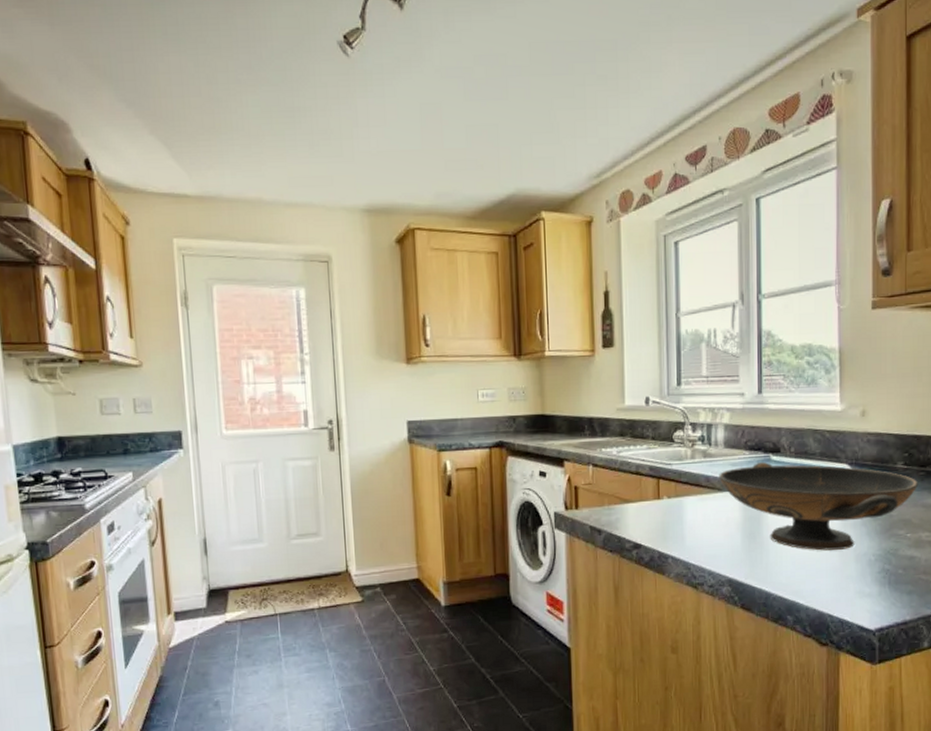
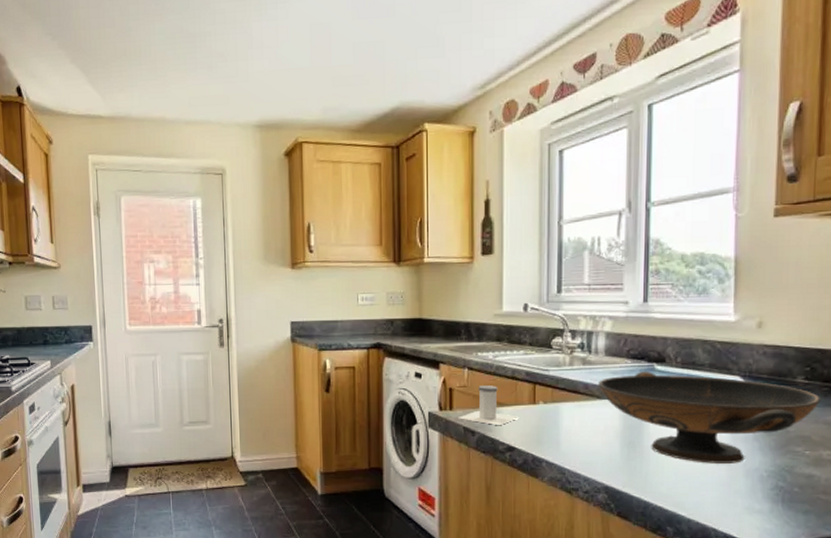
salt shaker: none [583,482,643,524] -> present [457,386,518,426]

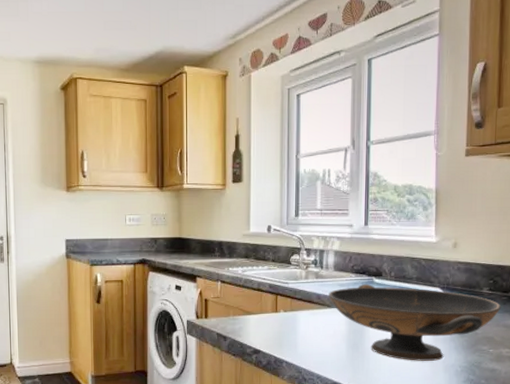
salt shaker: present [457,386,518,426] -> none [211,297,263,332]

